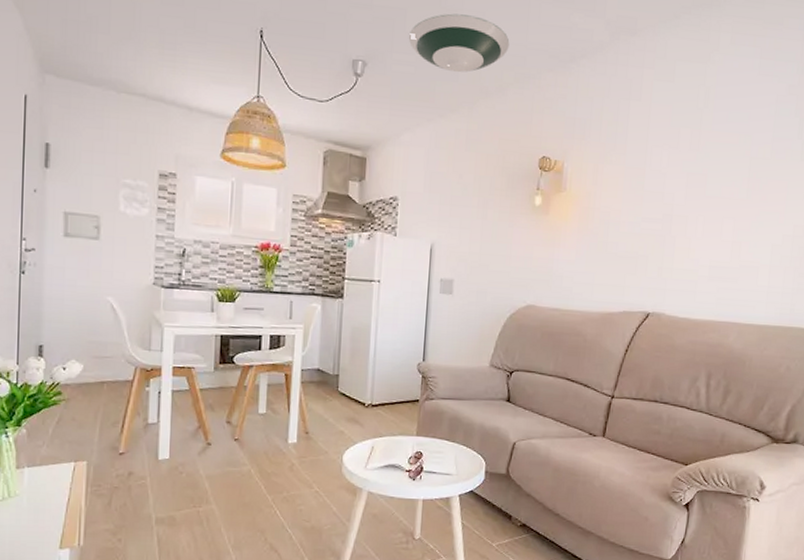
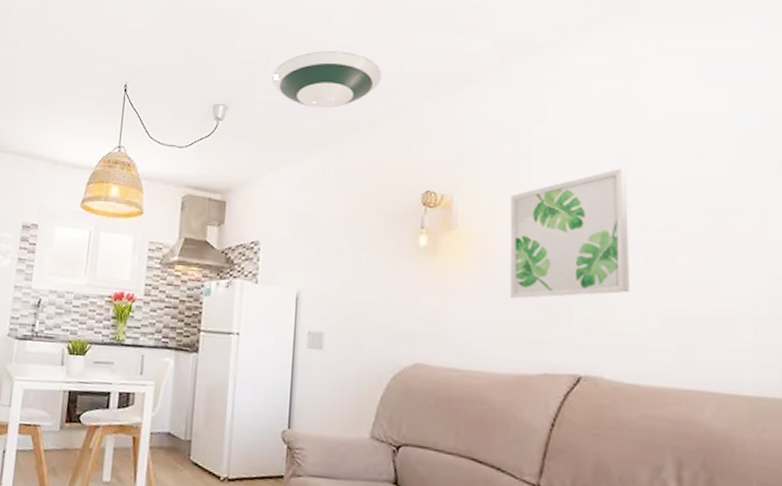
wall art: none [603,144,697,252] -> present [509,168,629,300]

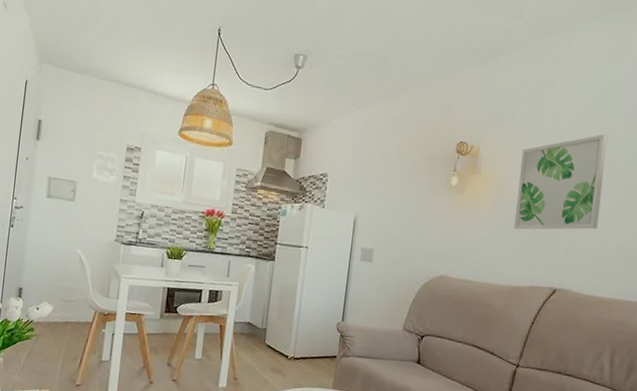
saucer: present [271,51,382,109] -> none [344,15,435,67]

